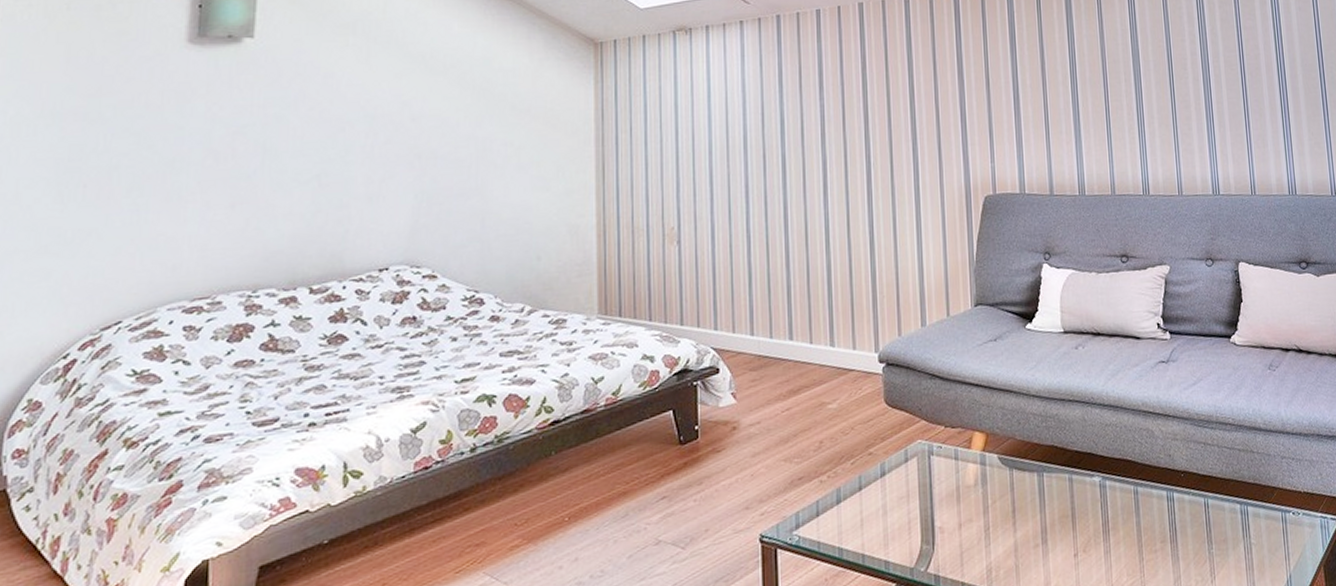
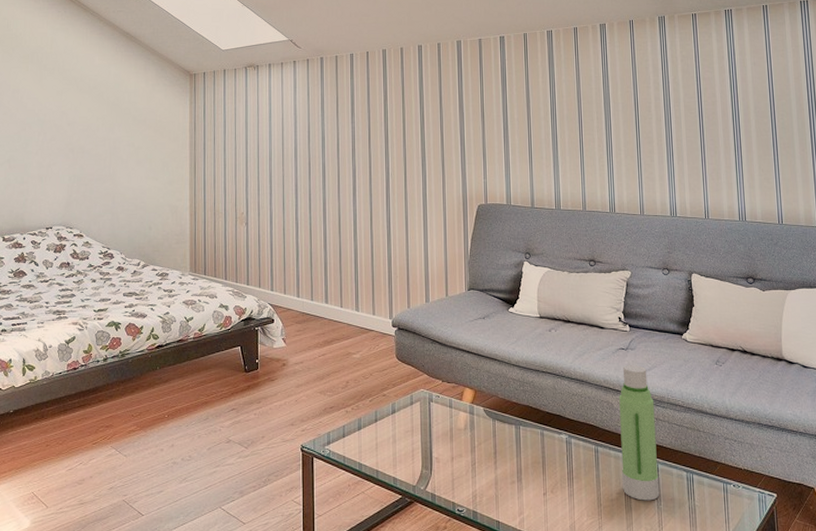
water bottle: none [1160,380,1211,547] -> present [619,365,660,501]

